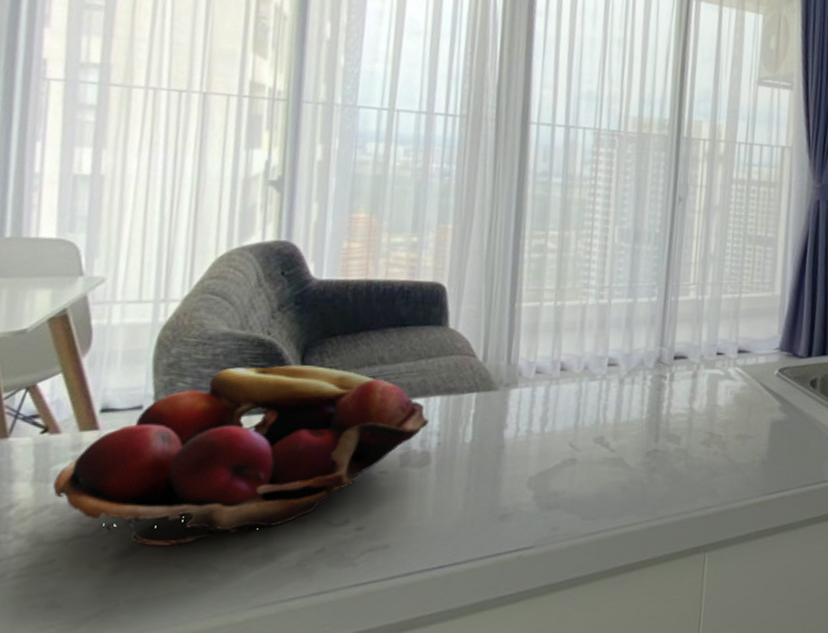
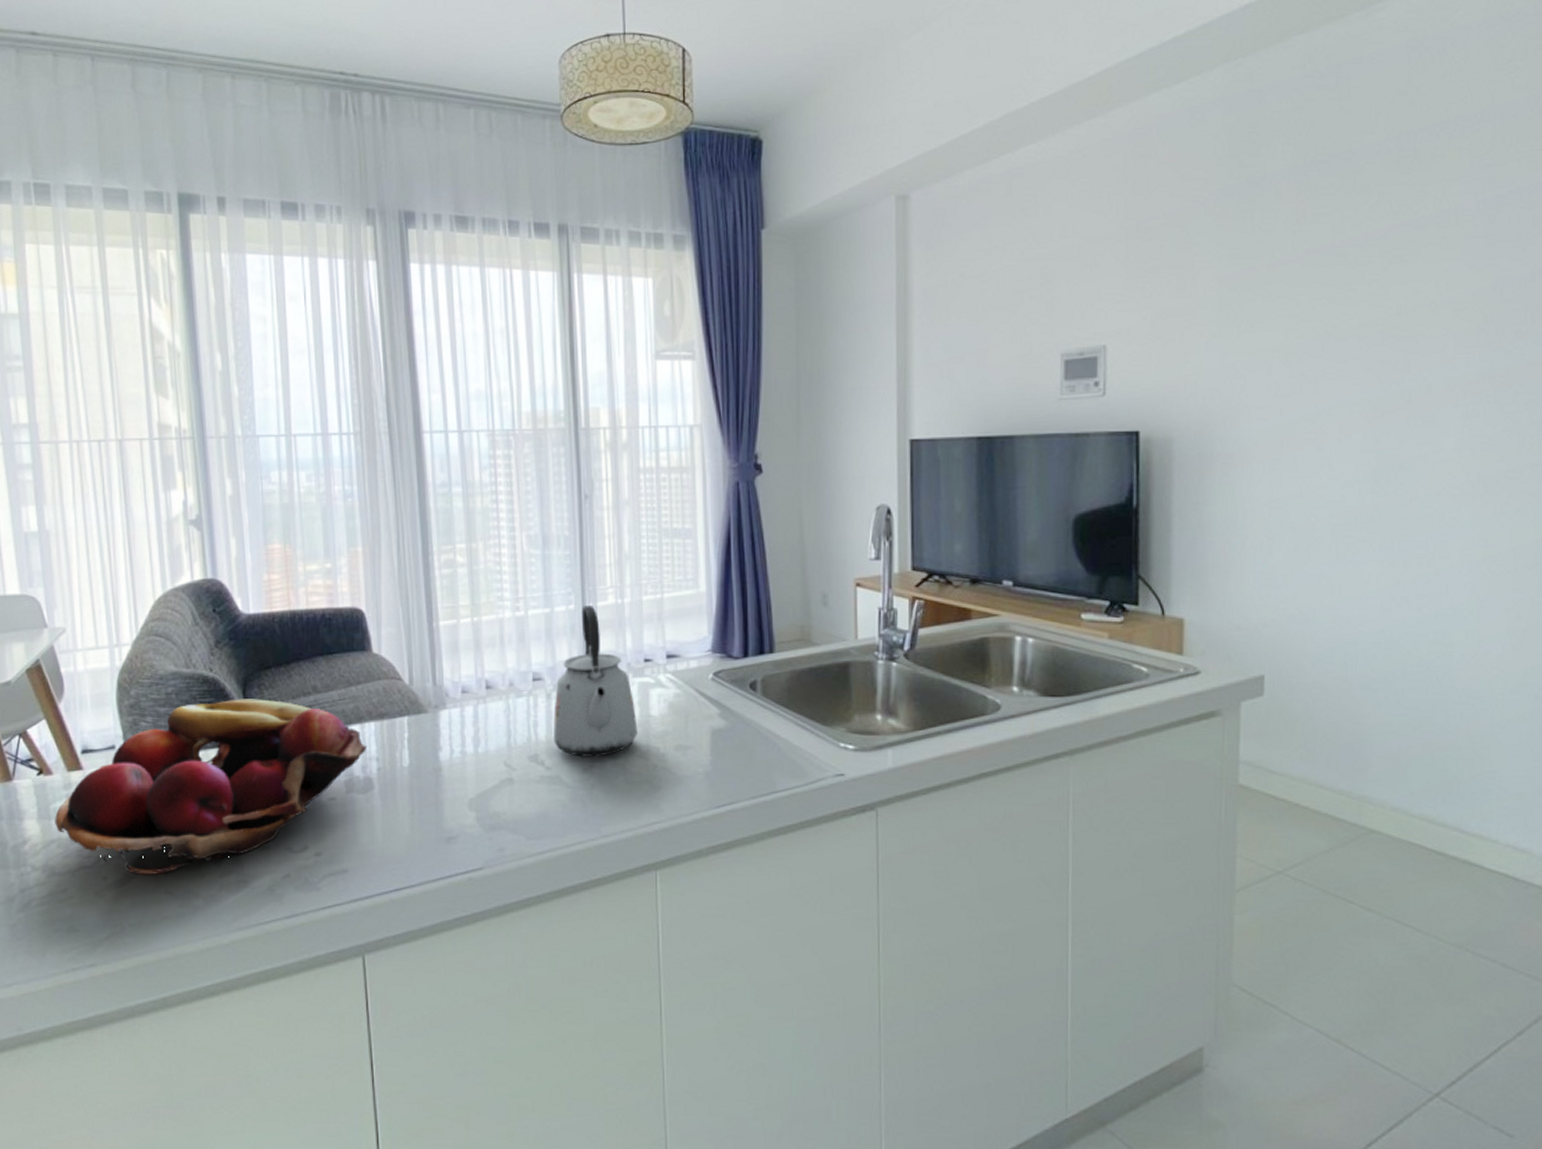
kettle: none [621,299,704,442] -> present [554,606,638,757]

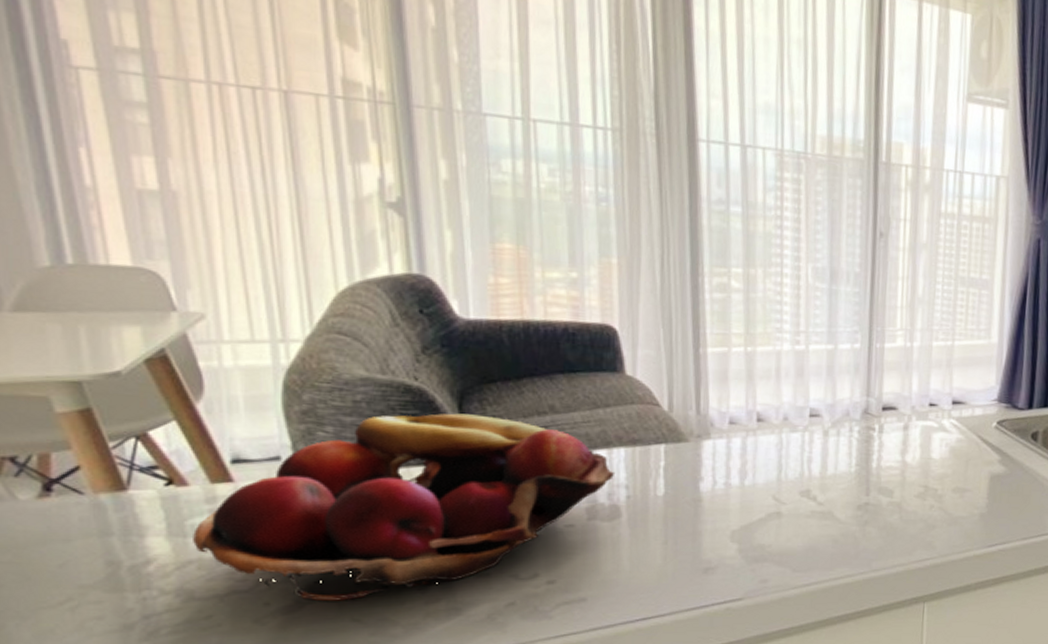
kettle: present [554,606,638,757] -> none [828,346,917,495]

